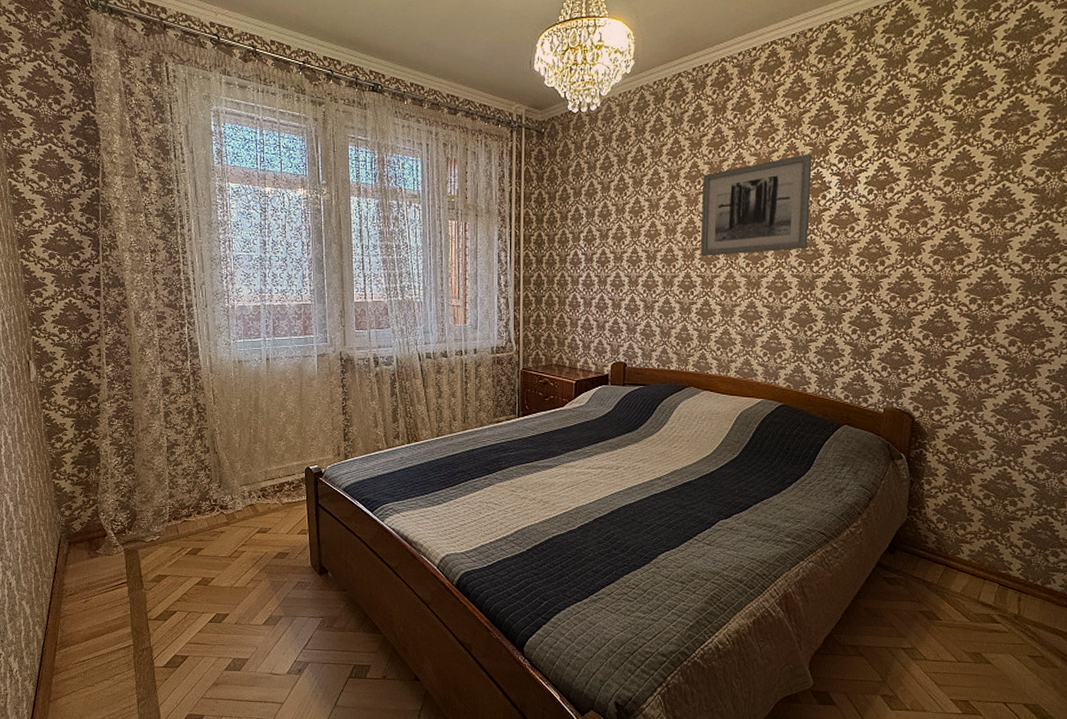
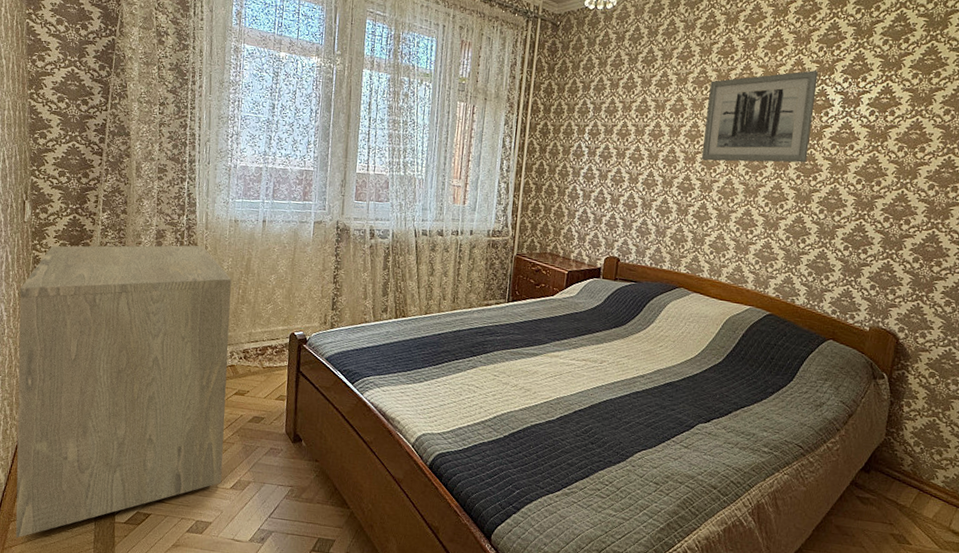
dresser: none [35,389,253,690] -> present [15,245,232,538]

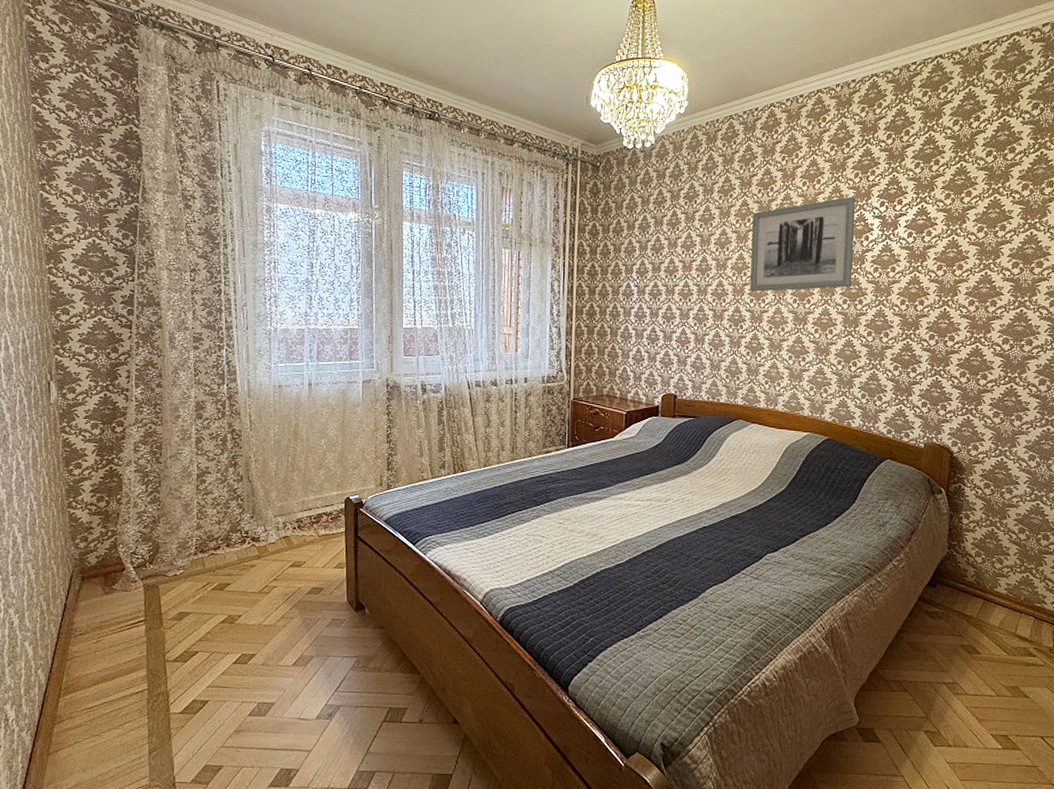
dresser: present [15,245,232,538] -> none [50,414,283,741]

